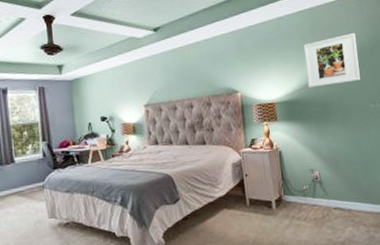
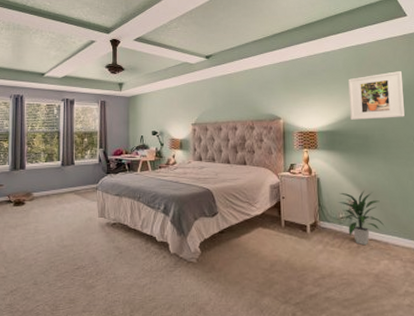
indoor plant: none [300,159,348,215] -> present [337,191,385,246]

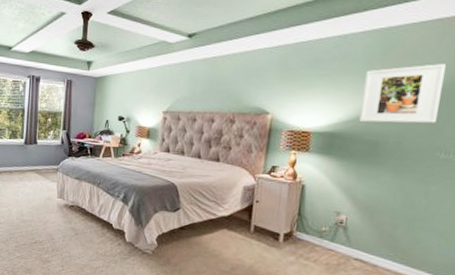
indoor plant: present [337,191,385,246] -> none [322,204,377,265]

